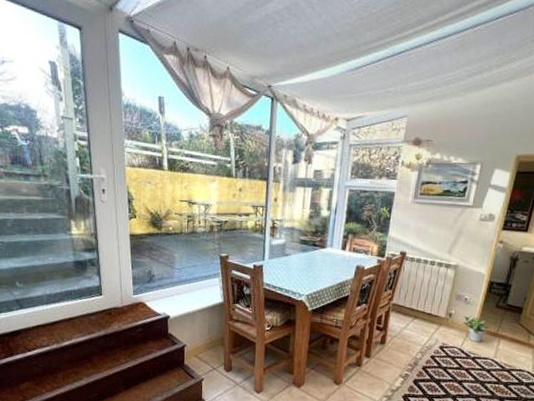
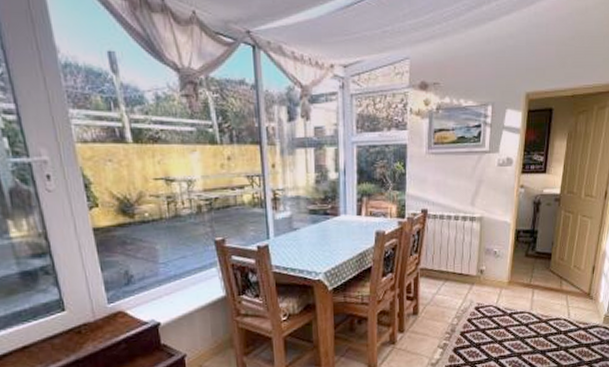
potted plant: present [463,315,489,343] -> none [495,268,521,297]

